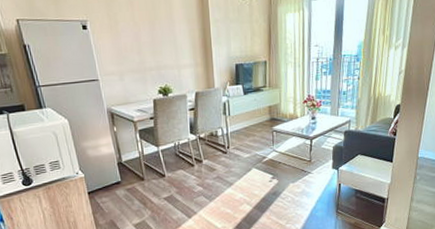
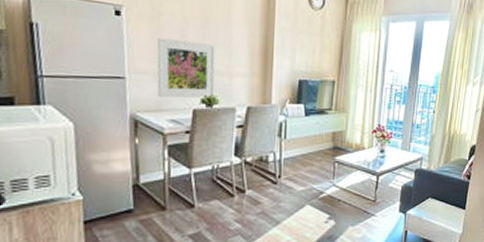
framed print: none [118,43,169,93] -> present [157,37,216,99]

